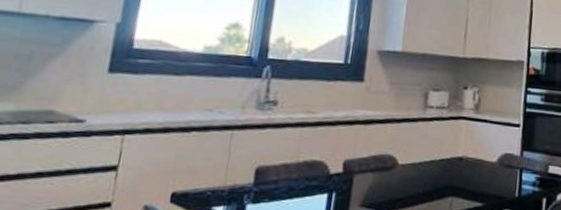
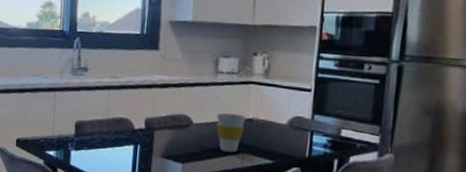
cup: none [424,151,456,196] -> present [216,112,247,153]

